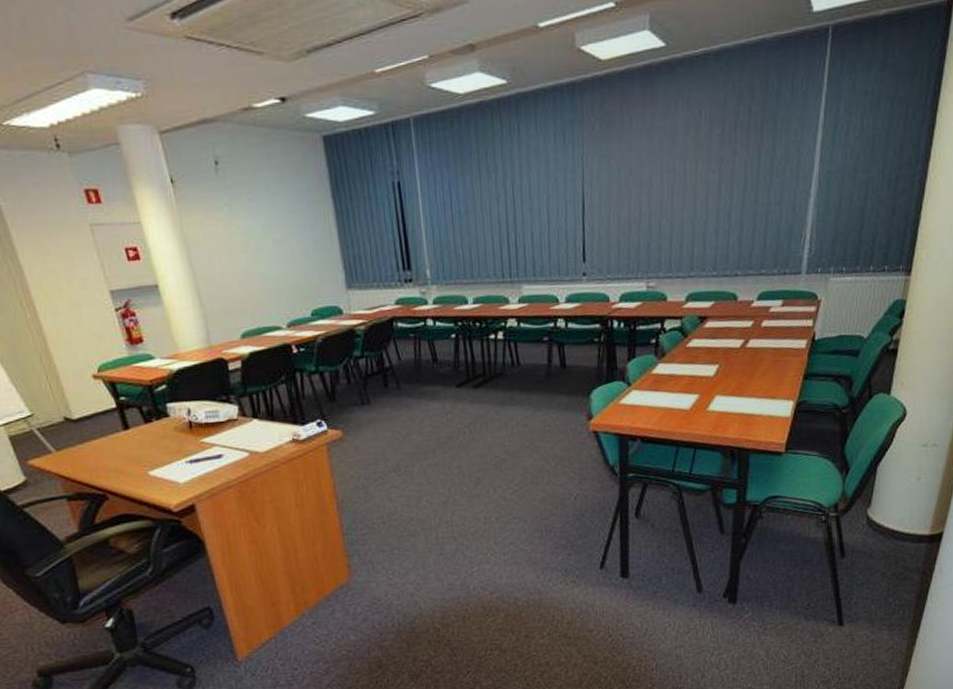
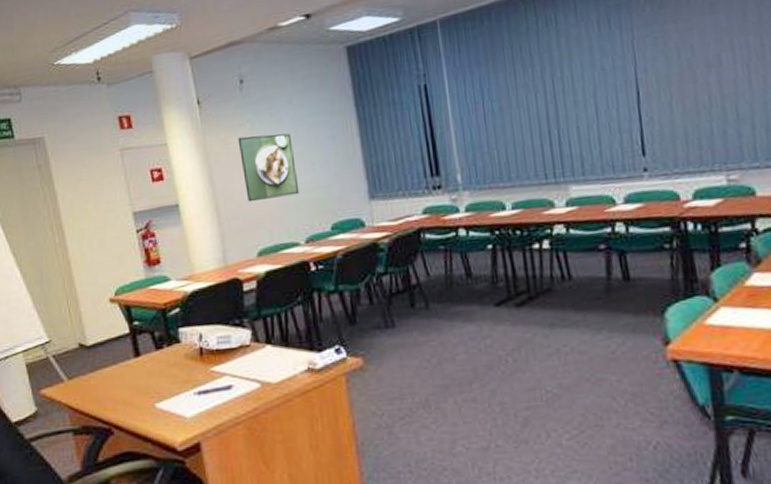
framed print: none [215,220,280,286] -> present [237,133,300,202]

